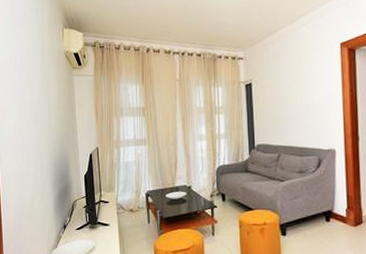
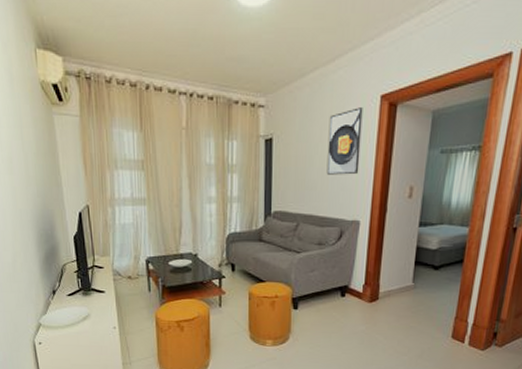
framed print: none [298,54,329,111] -> present [326,107,363,175]

